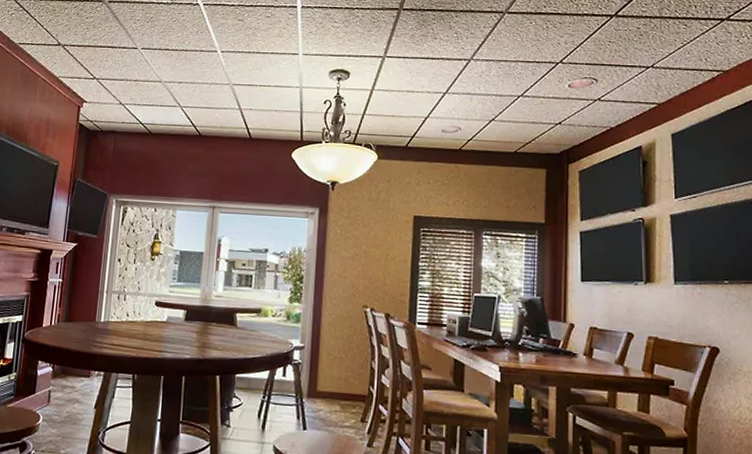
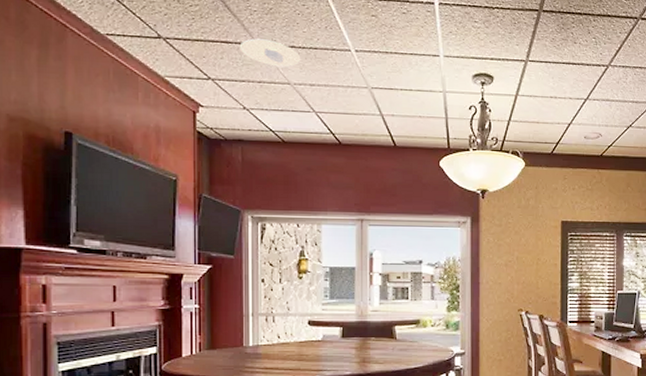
recessed light: none [122,43,173,68] -> present [239,38,301,68]

